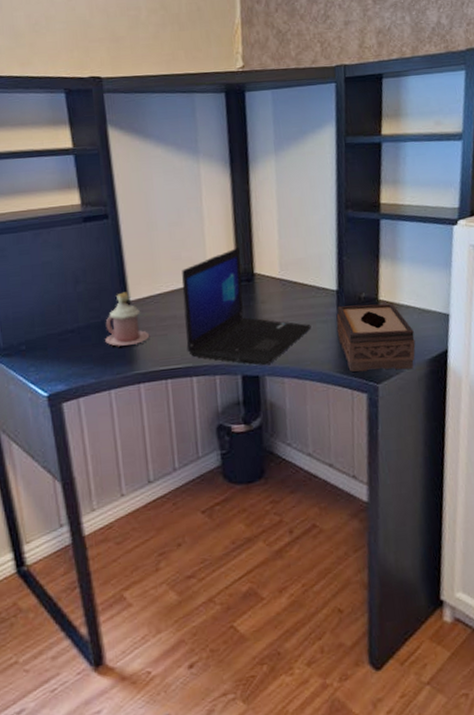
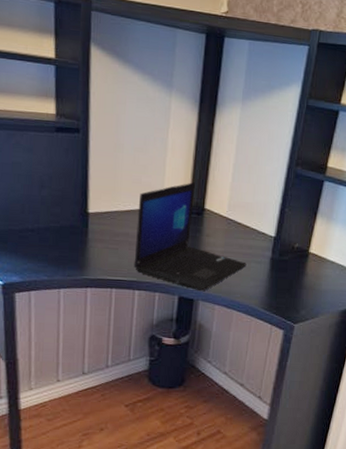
mug: present [105,292,150,347] -> none [61,203,103,253]
tissue box: present [336,303,416,372] -> none [267,251,334,316]

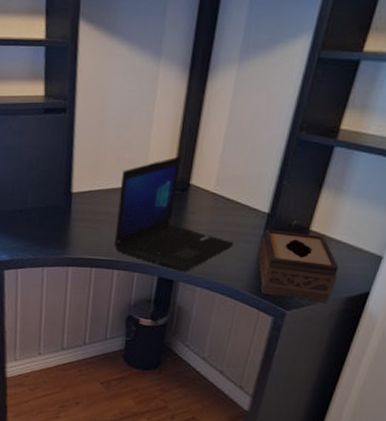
tissue box: none [267,251,334,316] -> present [257,229,339,303]

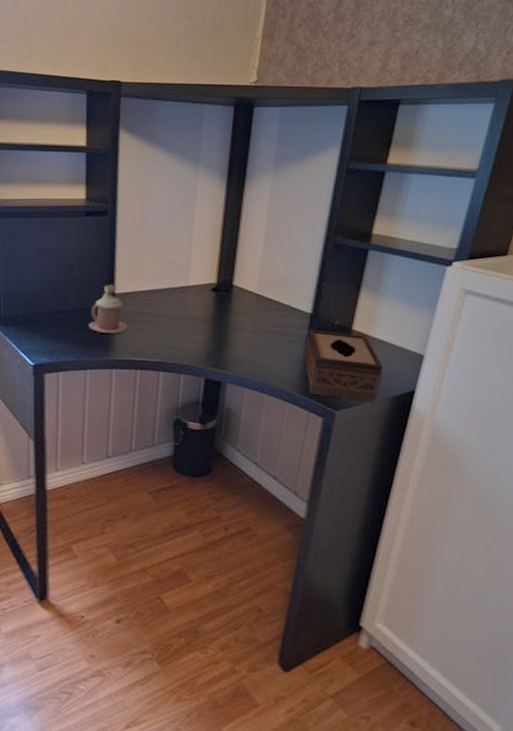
mug: none [46,183,84,233] -> present [88,284,128,334]
laptop: present [114,156,234,273] -> none [159,258,279,374]

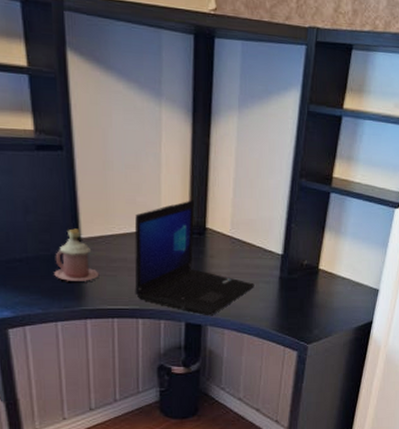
laptop: none [159,258,279,374] -> present [134,200,255,316]
tissue box: present [303,329,383,403] -> none [277,269,346,334]

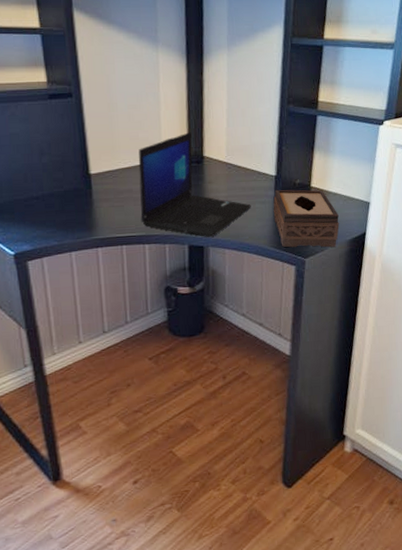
mug: present [54,228,99,282] -> none [67,166,108,215]
tissue box: none [277,269,346,334] -> present [273,189,339,248]

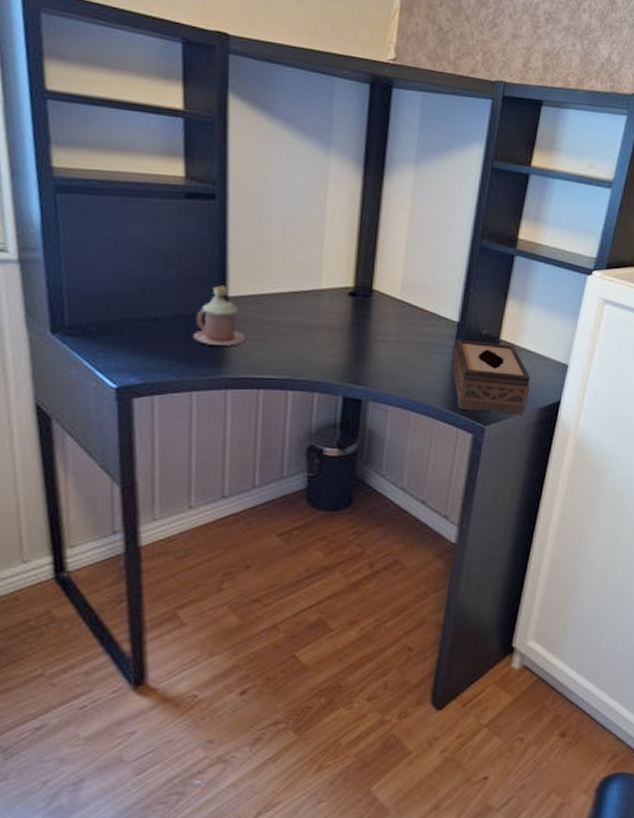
mug: none [67,166,108,215] -> present [193,285,246,347]
laptop: present [138,132,251,238] -> none [286,258,426,390]

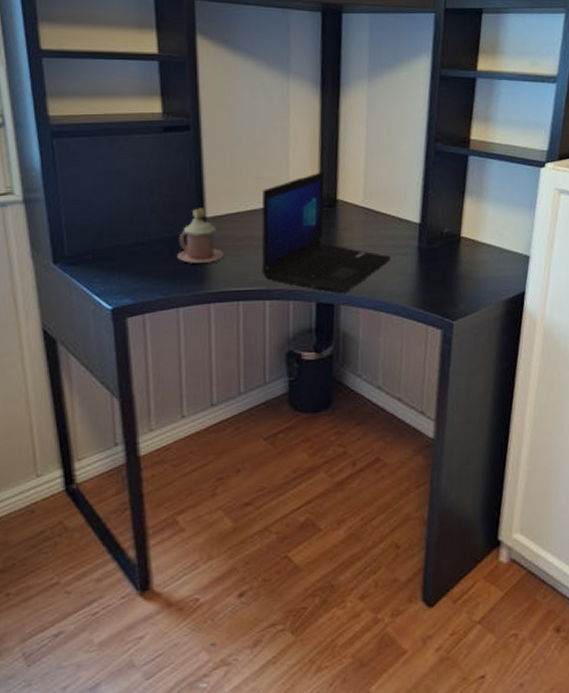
laptop: none [286,258,426,390] -> present [261,172,391,294]
tissue box: present [451,339,530,415] -> none [416,239,494,309]

